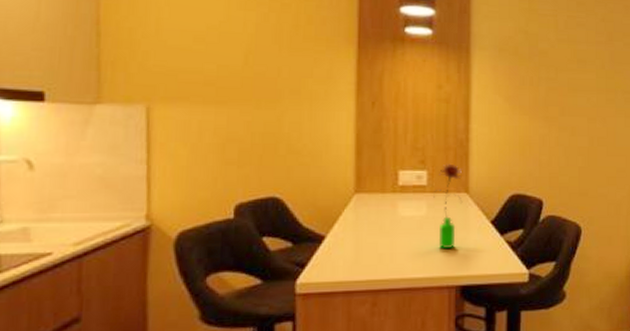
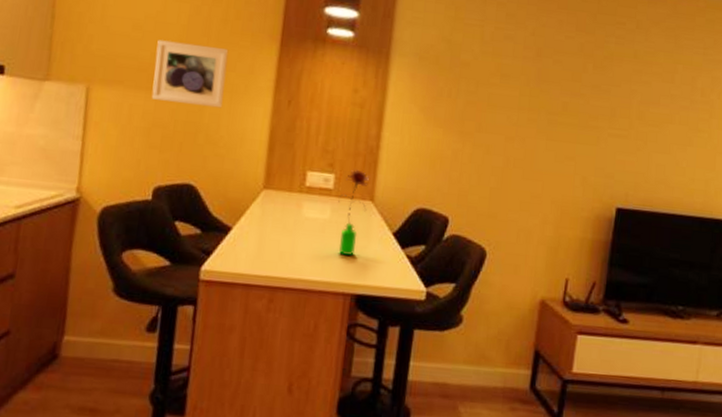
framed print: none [222,51,304,116] -> present [151,40,229,108]

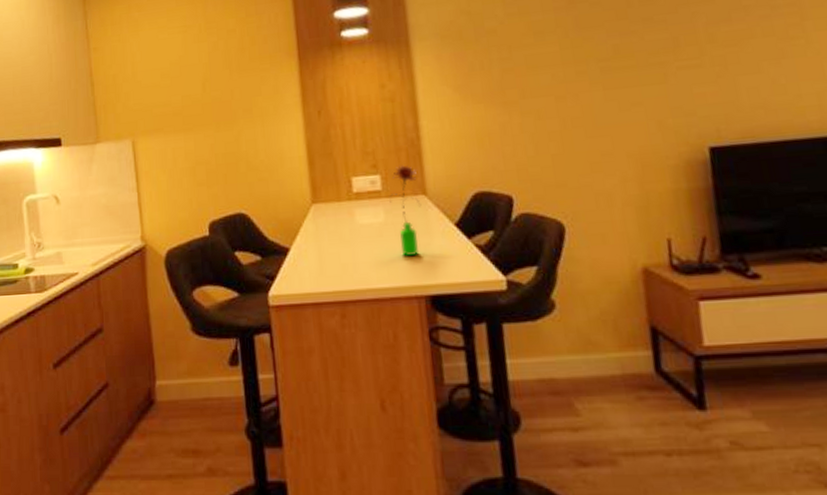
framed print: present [151,40,229,108] -> none [185,75,256,139]

